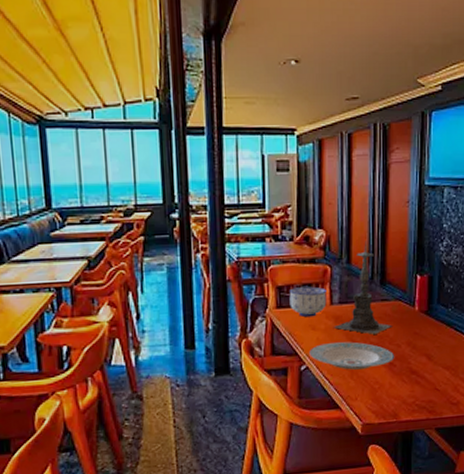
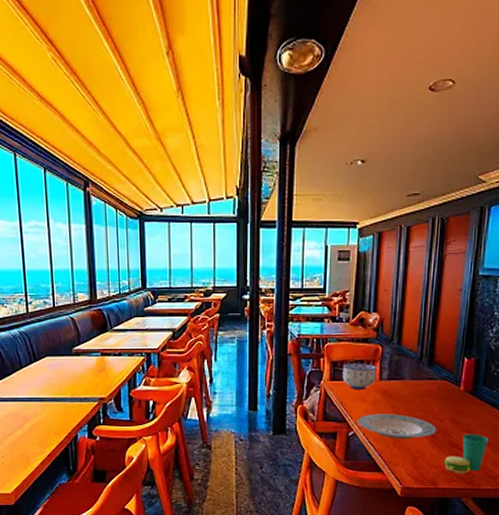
candle holder: present [333,240,392,335] -> none [380,324,437,409]
cup: none [405,357,448,404] -> present [444,434,489,474]

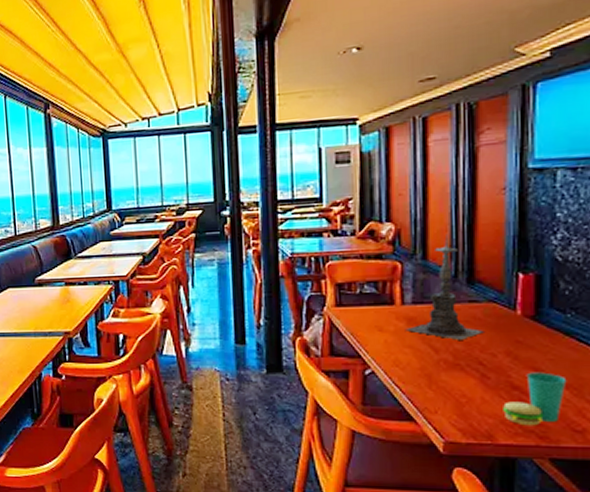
bowl: present [342,363,377,390] -> none [350,284,397,318]
plate: present [357,414,438,439] -> none [375,347,489,379]
candle holder: none [380,324,437,409] -> present [405,234,484,340]

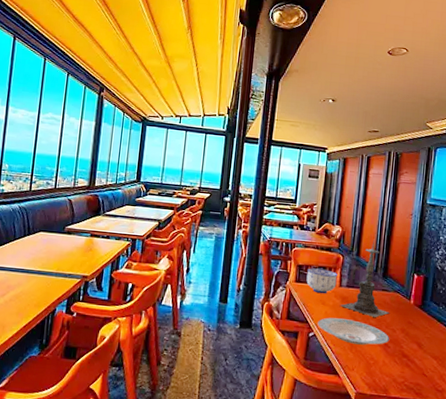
bowl: none [350,284,397,318] -> present [306,268,337,294]
plate: none [375,347,489,379] -> present [318,317,390,345]
cup: present [503,372,567,426] -> none [396,345,436,385]

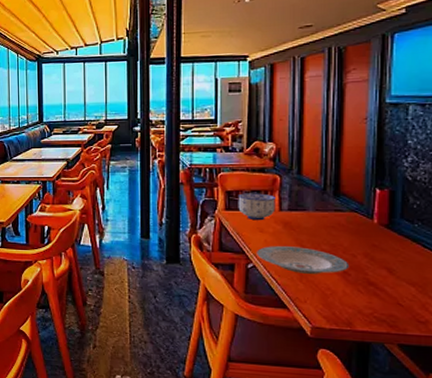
candle holder: present [339,240,390,317] -> none [281,154,347,242]

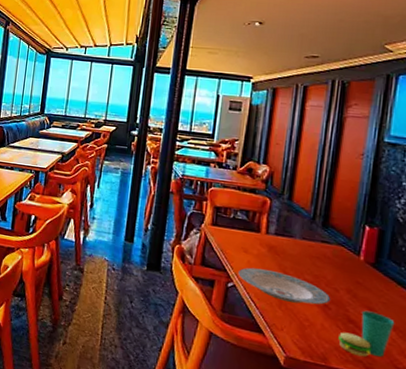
bowl: present [238,193,276,221] -> none [225,210,264,241]
cup: none [361,271,414,317] -> present [338,310,395,358]

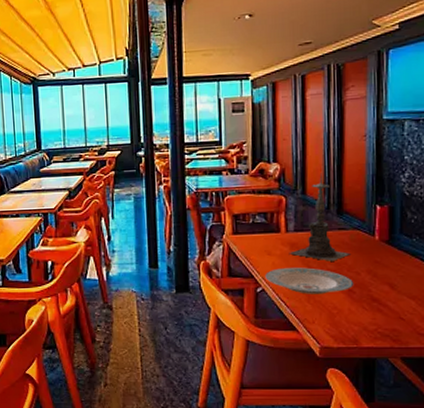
candle holder: none [266,182,331,273] -> present [288,173,350,261]
cup: present [338,310,395,358] -> none [365,286,414,331]

